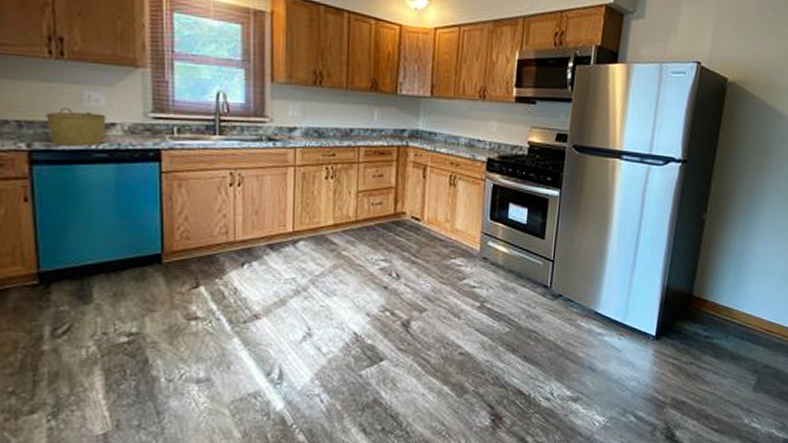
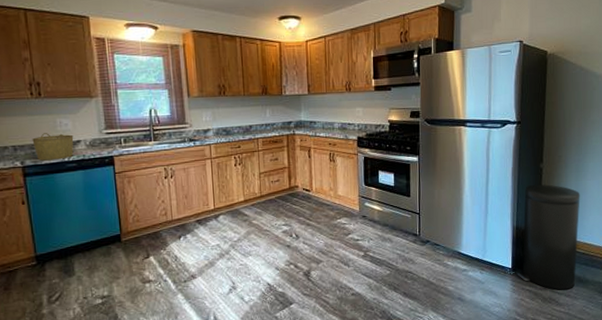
pedal bin: none [661,238,745,367] -> present [517,184,580,291]

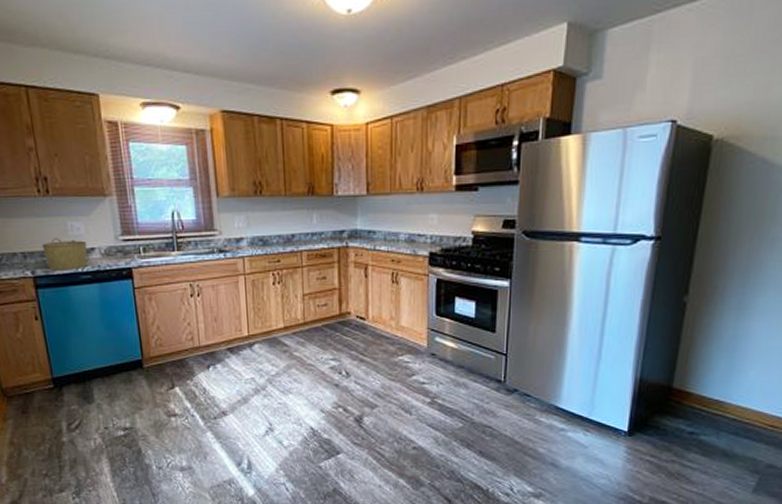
pedal bin: present [517,184,580,291] -> none [634,325,740,466]

